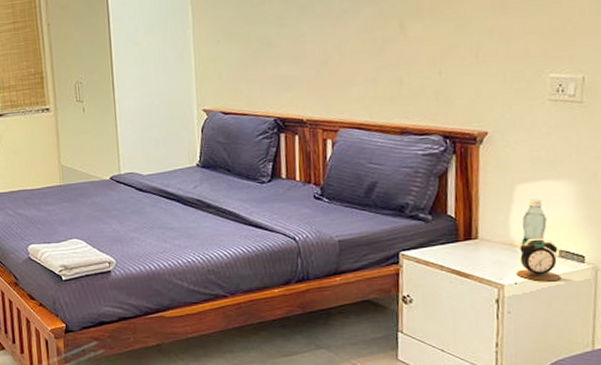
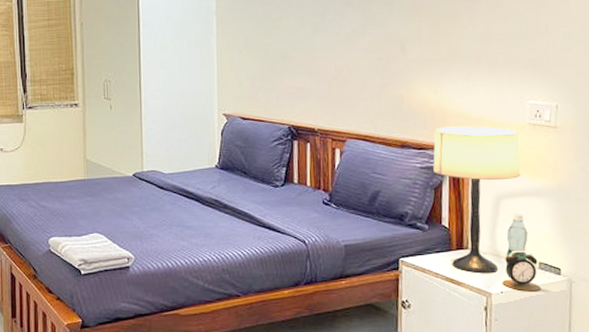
table lamp: none [436,105,539,264] -> present [432,126,520,273]

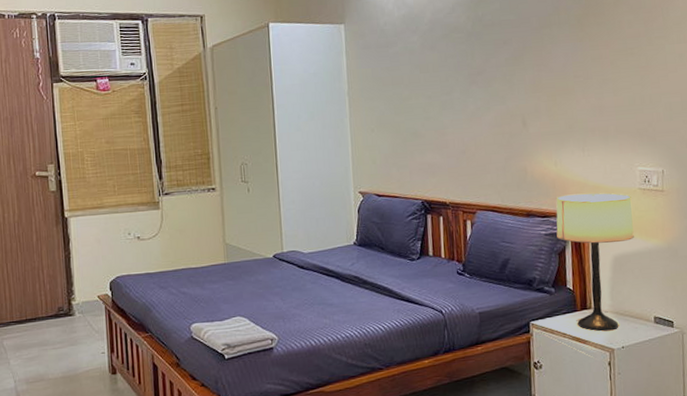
alarm clock: present [502,251,541,292] -> none [623,307,657,345]
bottle: present [506,212,528,264] -> none [625,271,644,321]

